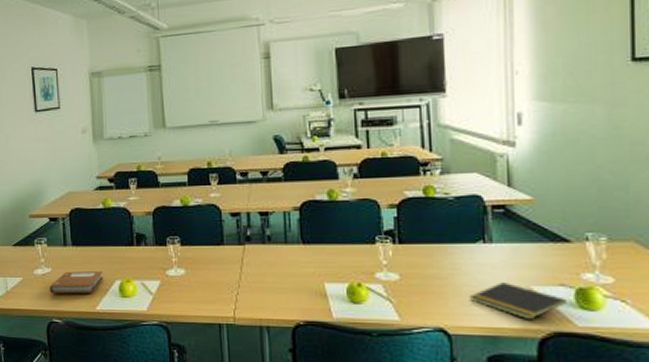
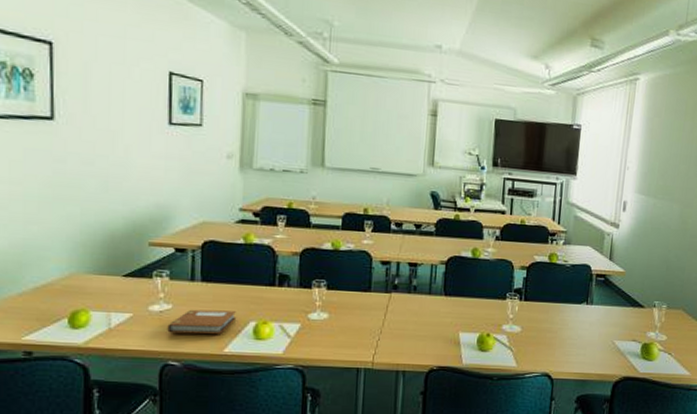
notepad: present [470,283,566,320] -> none [571,337,635,367]

